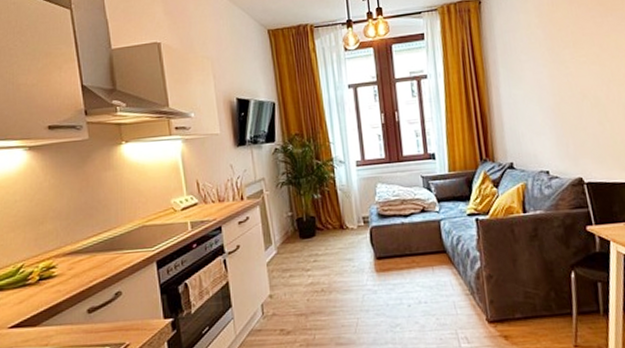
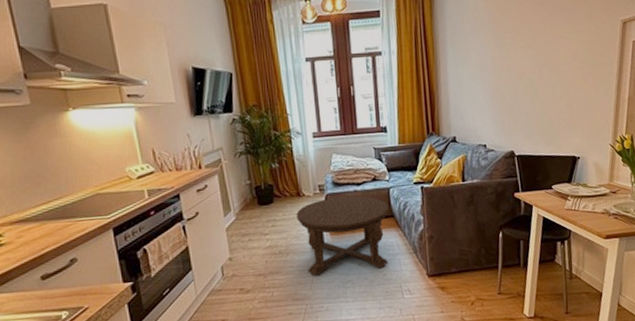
coffee table: none [339,228,441,318] -> present [296,196,389,276]

